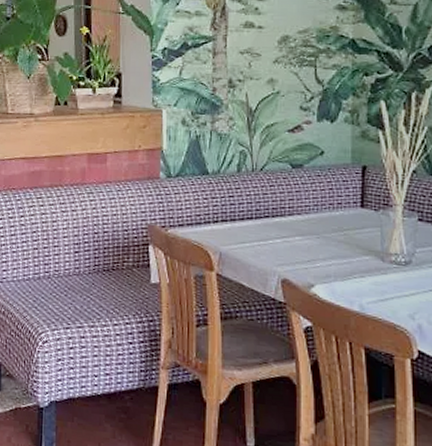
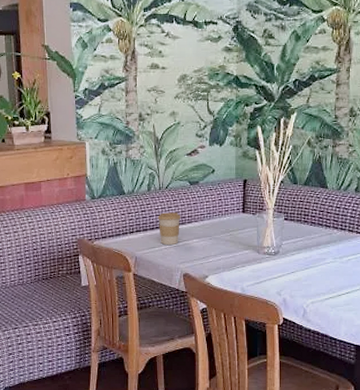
coffee cup: none [249,200,280,241] -> present [157,212,181,245]

